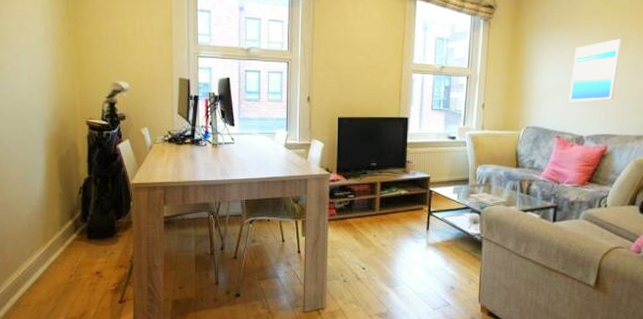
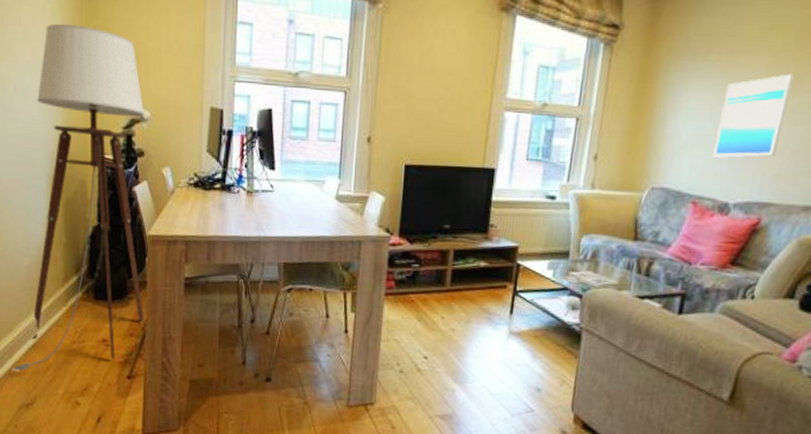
floor lamp: none [17,14,132,304] -> present [11,23,145,372]

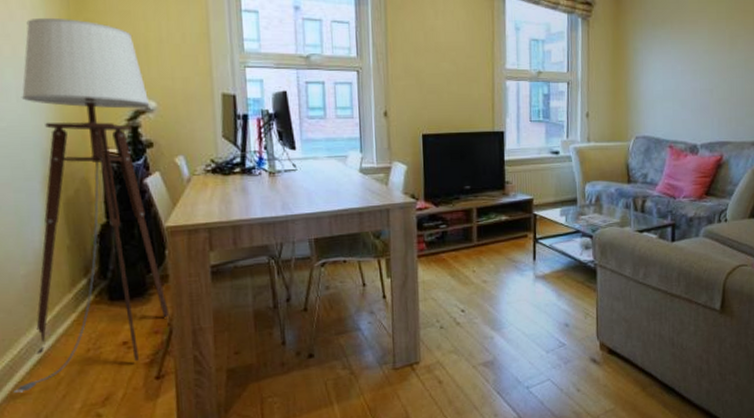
wall art: present [713,74,794,158] -> none [679,37,730,108]

